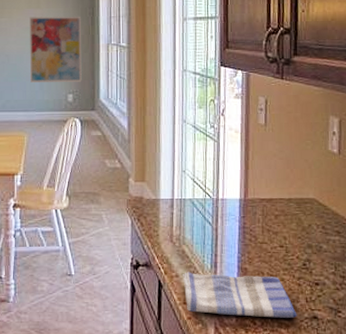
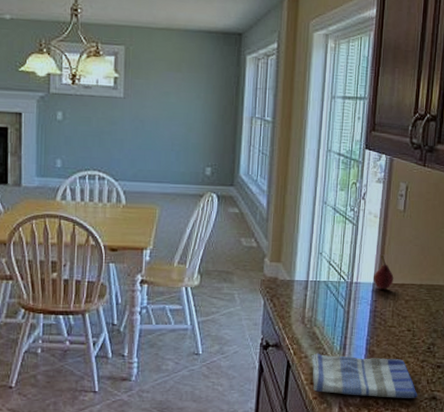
wall art: present [30,16,82,83] -> none [166,80,225,156]
fruit: none [240,171,261,204] -> present [374,256,394,289]

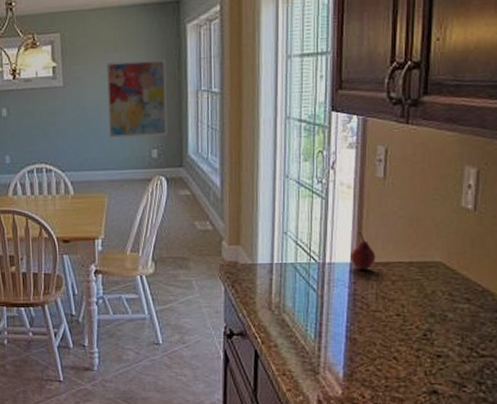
wall art: none [166,80,225,156] -> present [107,59,167,138]
dish towel: present [311,353,418,398] -> none [281,342,414,392]

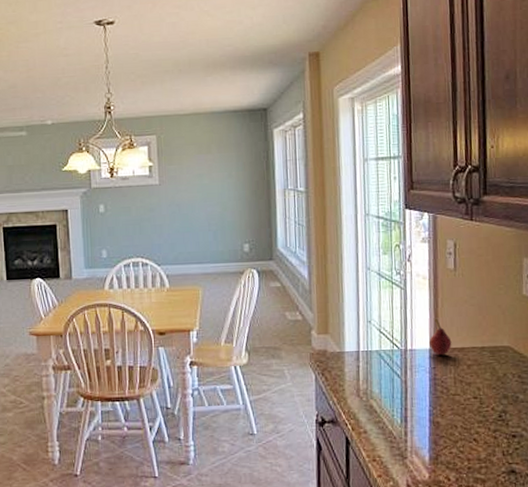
wall art: present [107,59,167,138] -> none [200,160,258,233]

